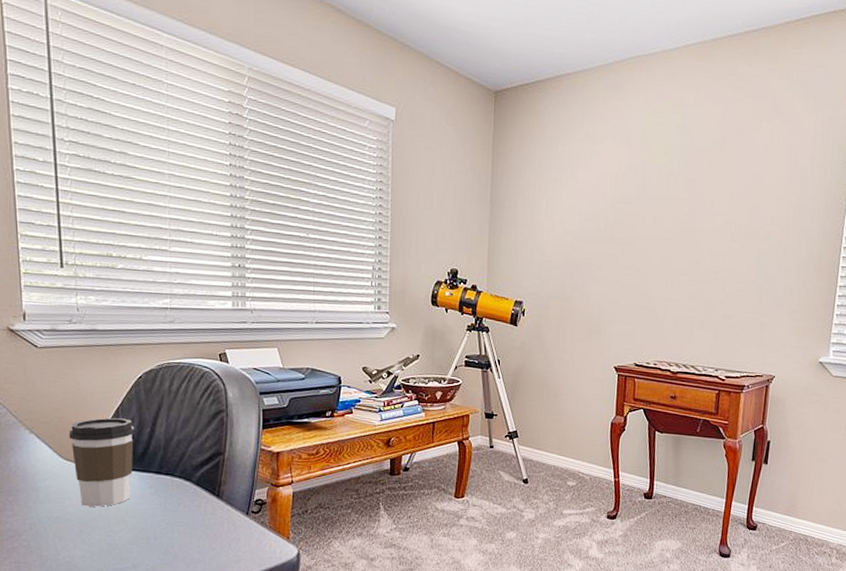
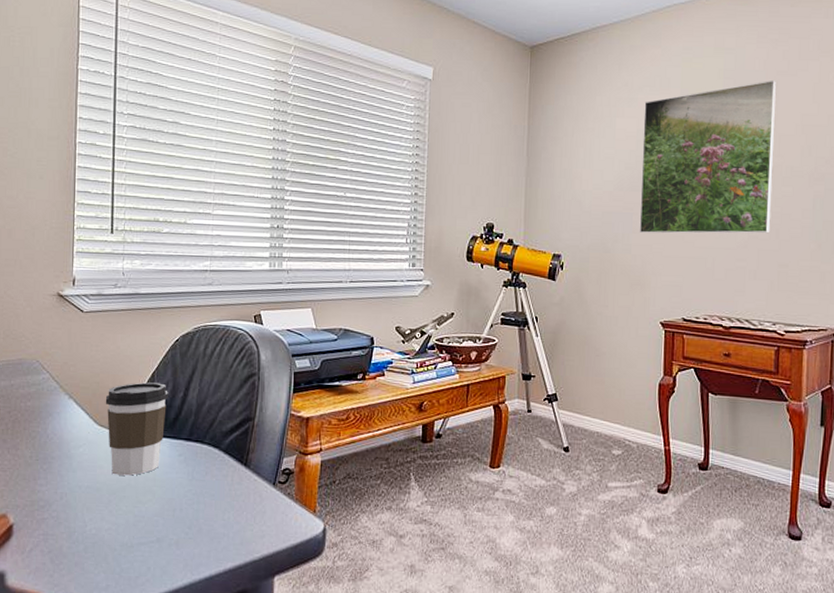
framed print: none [597,138,730,287] -> present [639,80,776,234]

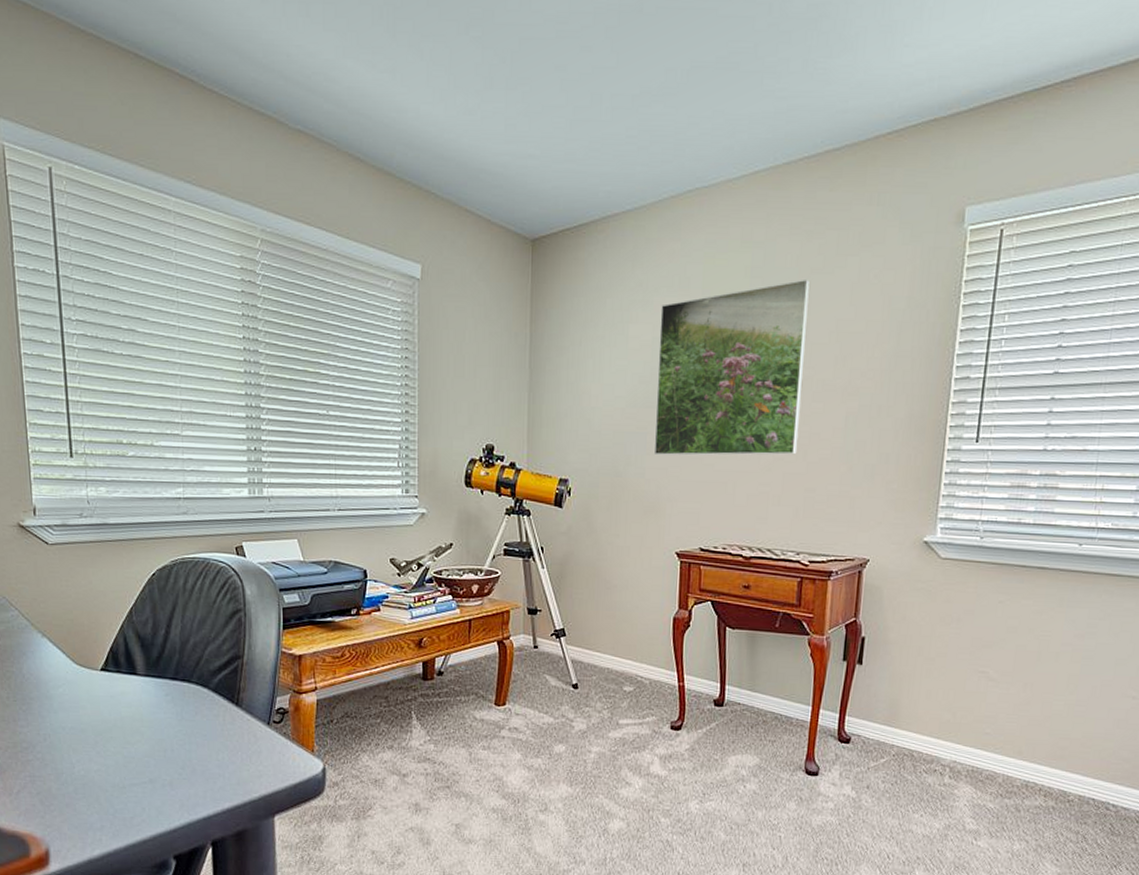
coffee cup: present [105,382,168,476] -> none [81,619,149,716]

